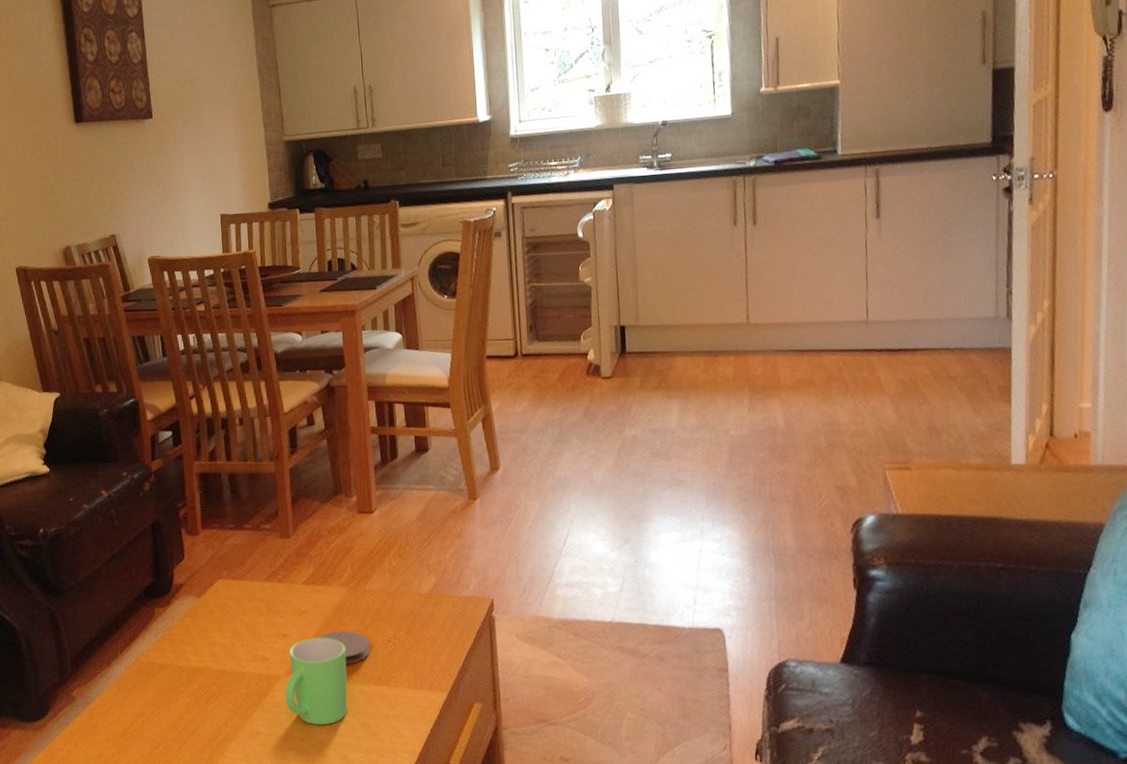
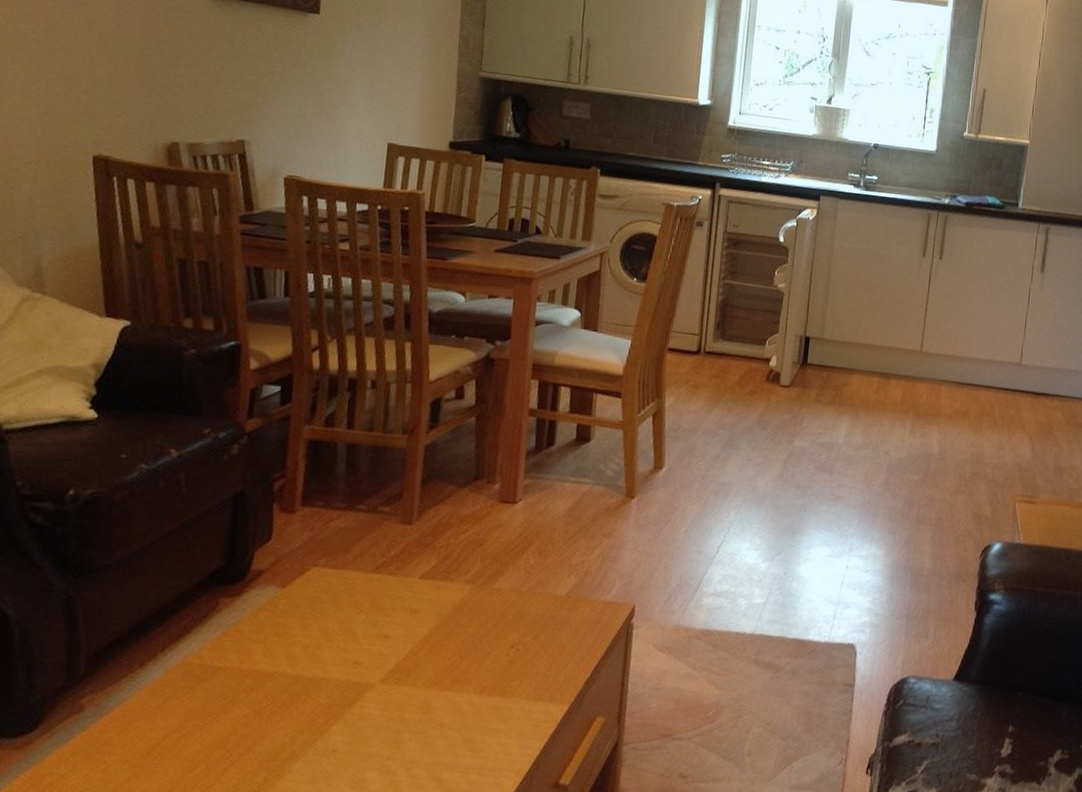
mug: present [284,637,348,725] -> none [374,639,460,740]
coaster: present [317,631,370,665] -> none [427,633,489,672]

